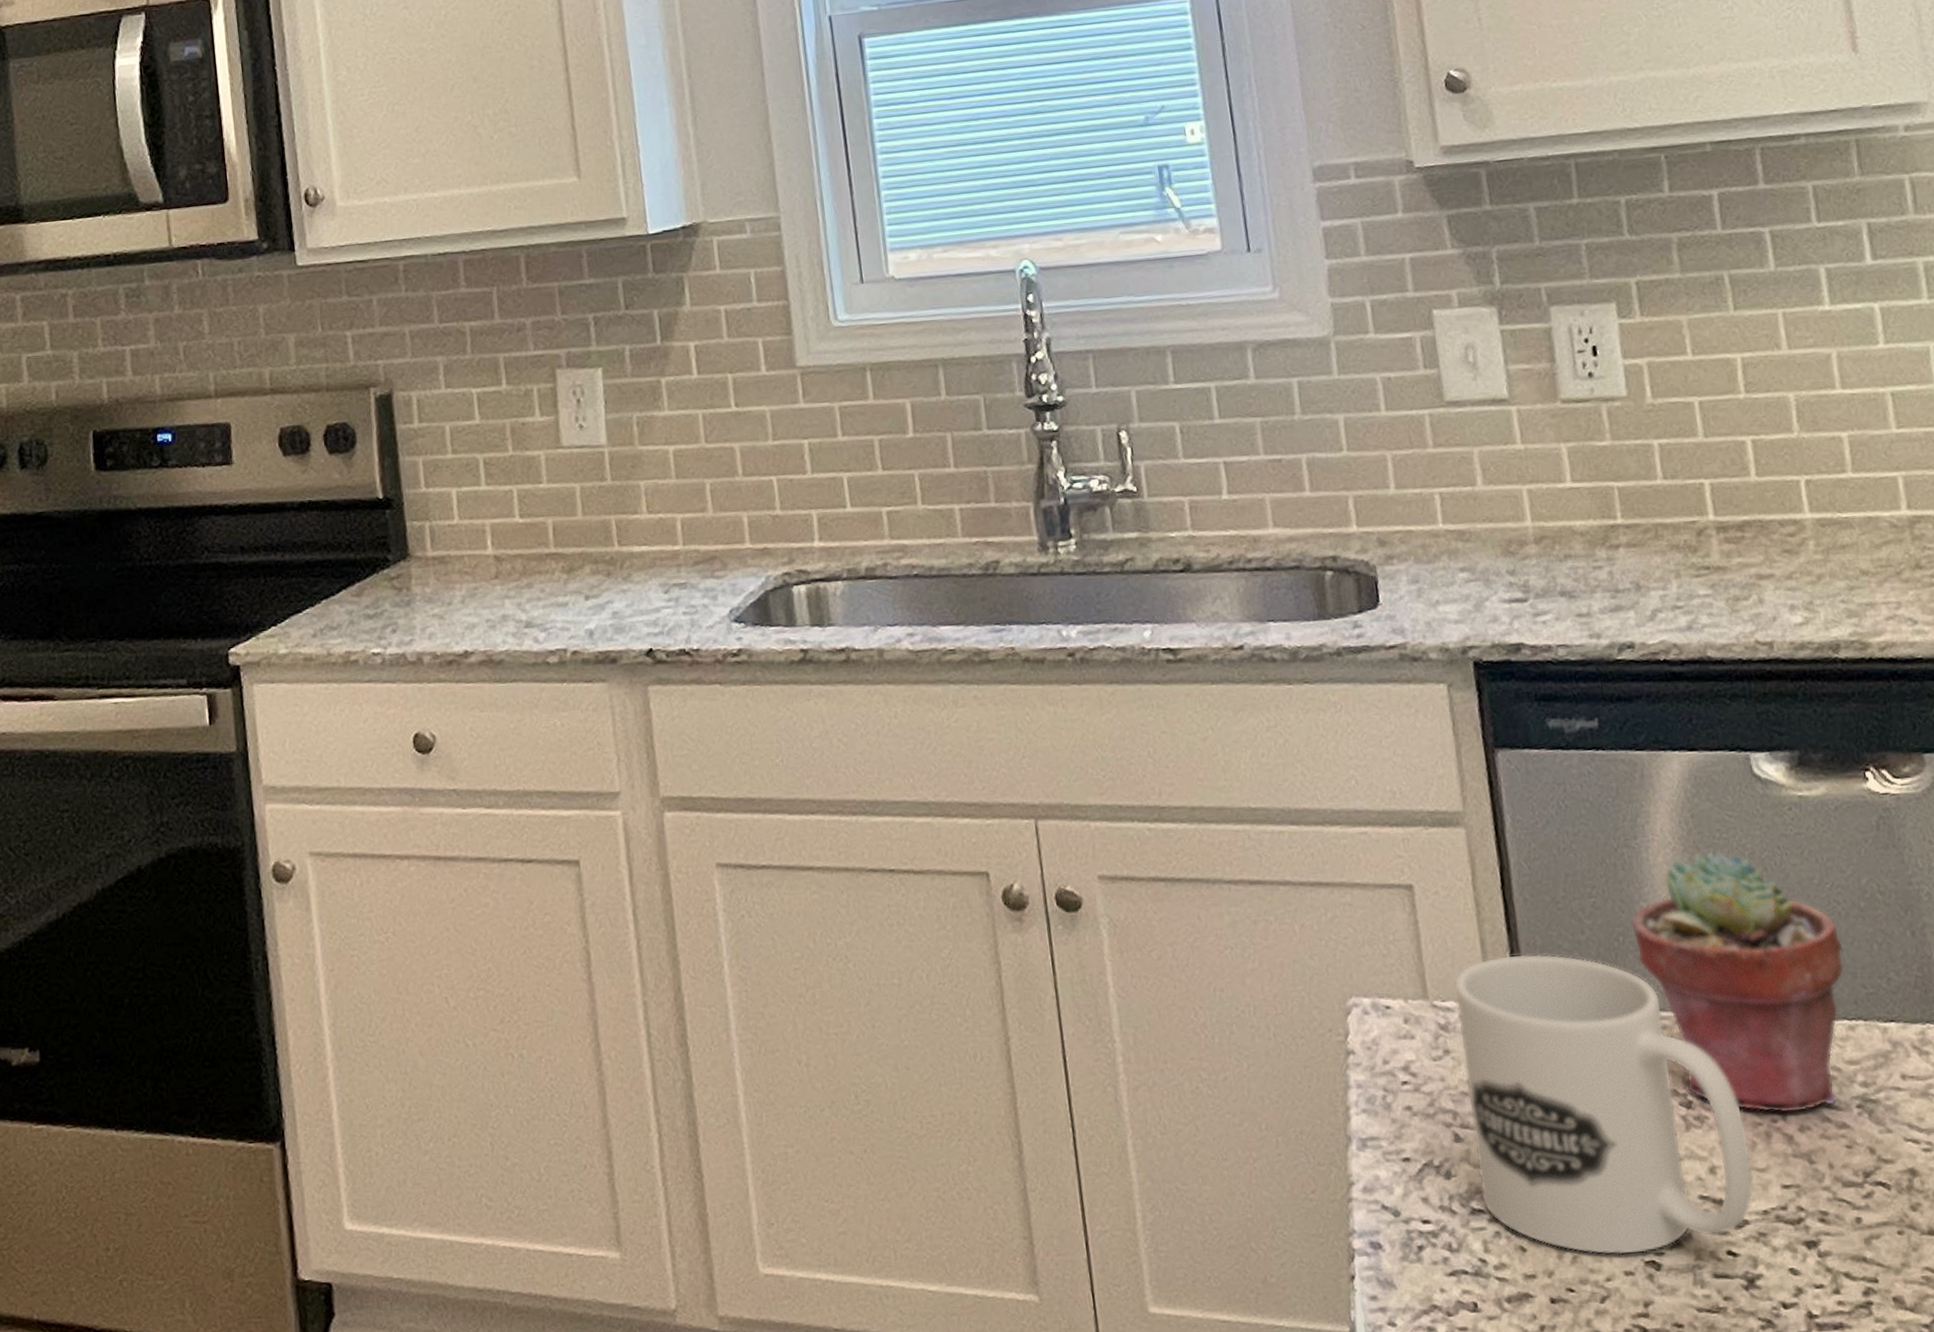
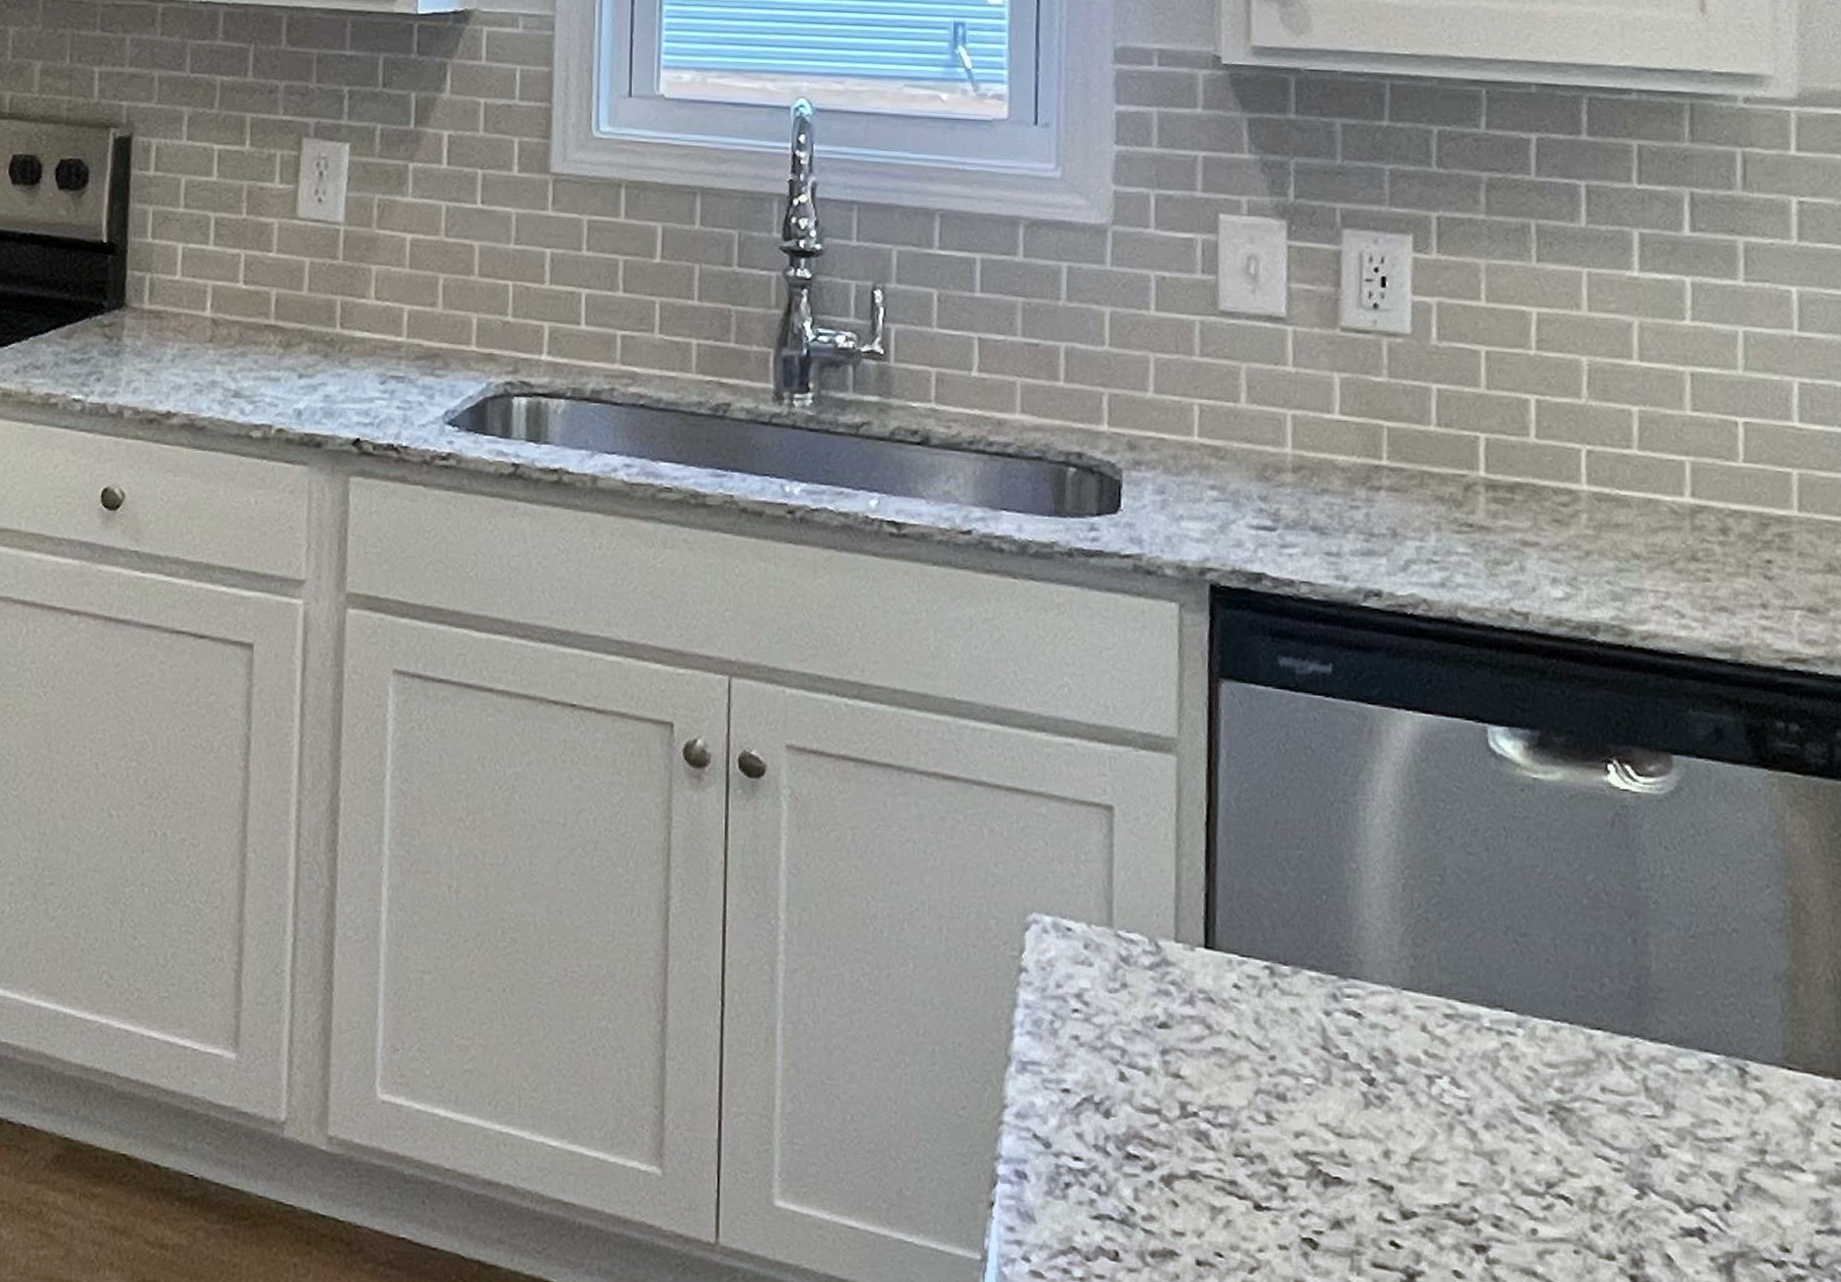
mug: present [1453,953,1754,1256] -> none [1139,895,1430,1229]
potted succulent: present [1630,850,1845,1114] -> none [1336,819,1558,1109]

